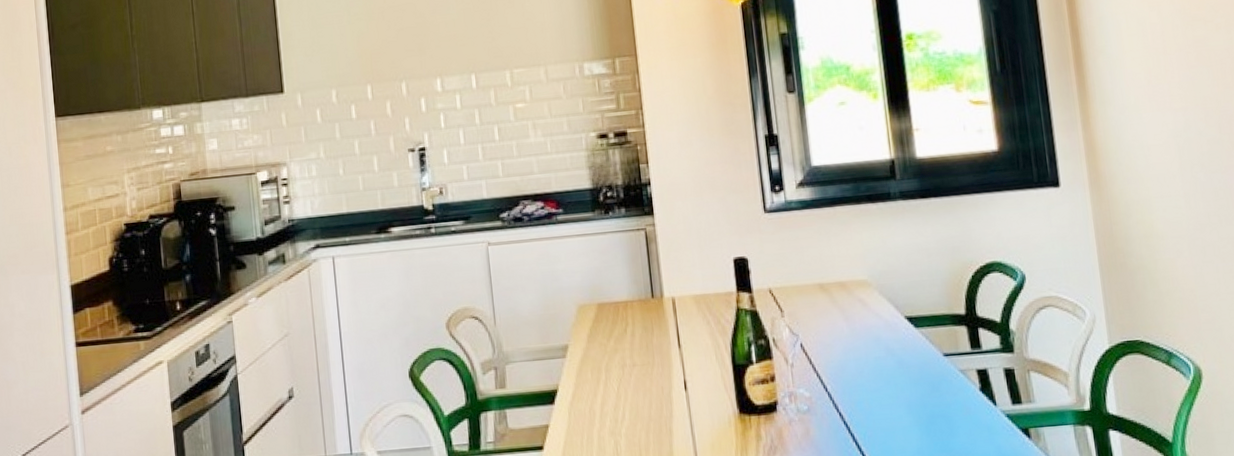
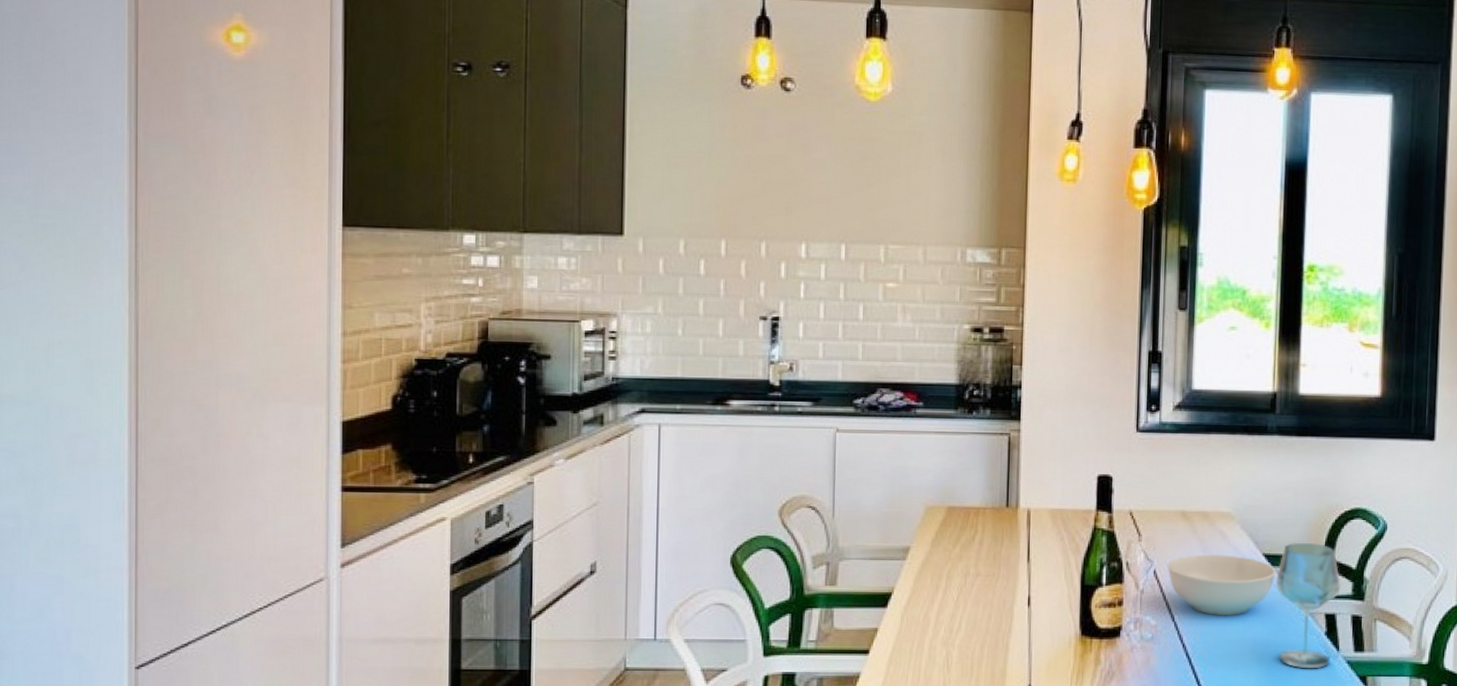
bowl: none [812,321,922,382] -> present [1167,553,1277,616]
wine glass: none [921,300,990,427] -> present [1275,543,1341,669]

